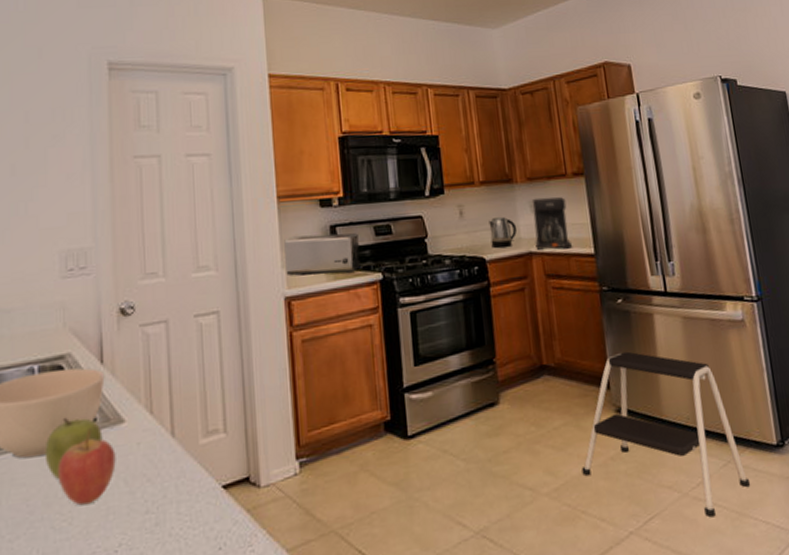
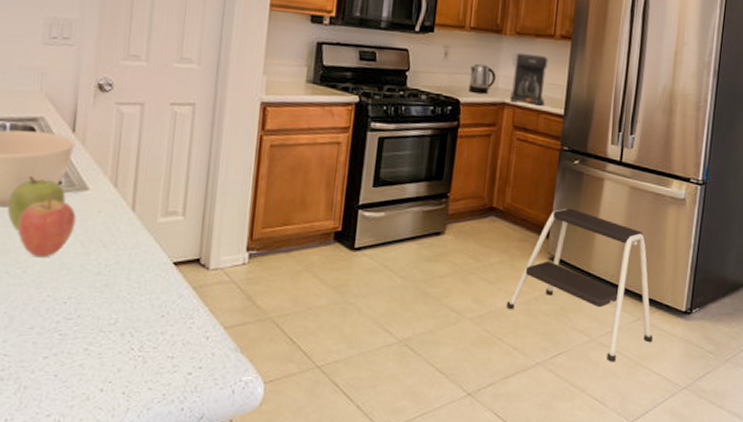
toaster: present [284,233,361,276] -> none [266,45,343,92]

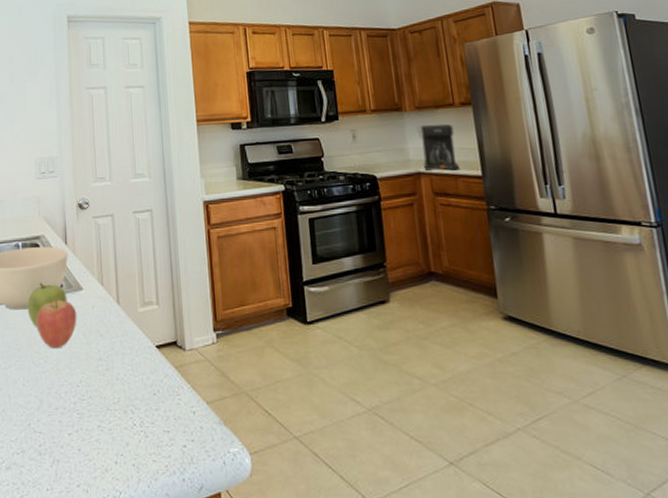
kettle: present [468,63,497,94] -> none [379,140,407,167]
step stool: present [506,208,653,362] -> none [469,265,647,426]

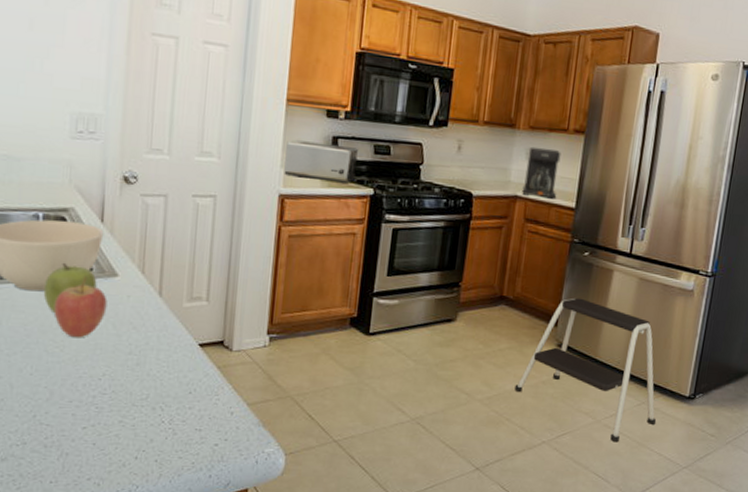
toaster: none [202,151,266,185] -> present [284,139,358,184]
step stool: none [469,265,647,426] -> present [514,297,656,443]

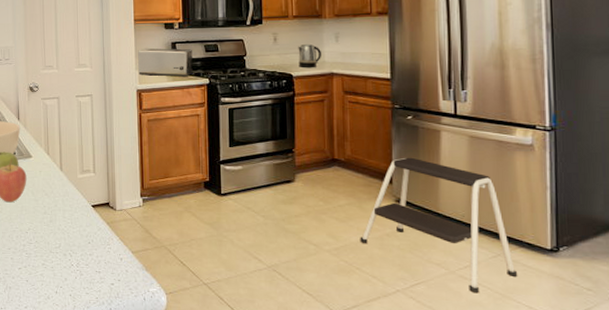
kettle: none [481,157,509,187] -> present [298,43,322,67]
coffee maker: present [522,146,561,199] -> none [337,30,371,73]

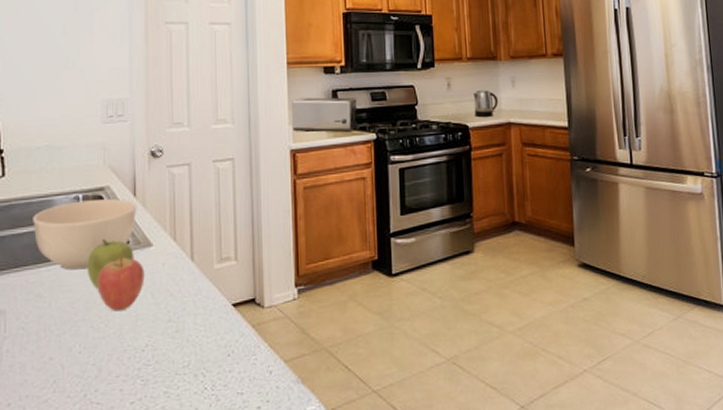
step stool: present [360,157,517,294] -> none [544,214,696,363]

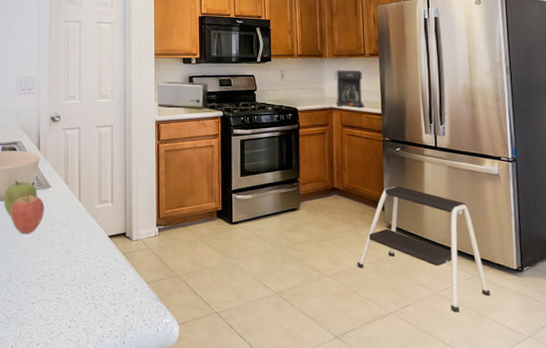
kettle: present [473,89,499,117] -> none [302,80,323,102]
coffee maker: none [513,74,549,121] -> present [336,69,365,108]
step stool: none [544,214,696,363] -> present [357,186,490,313]

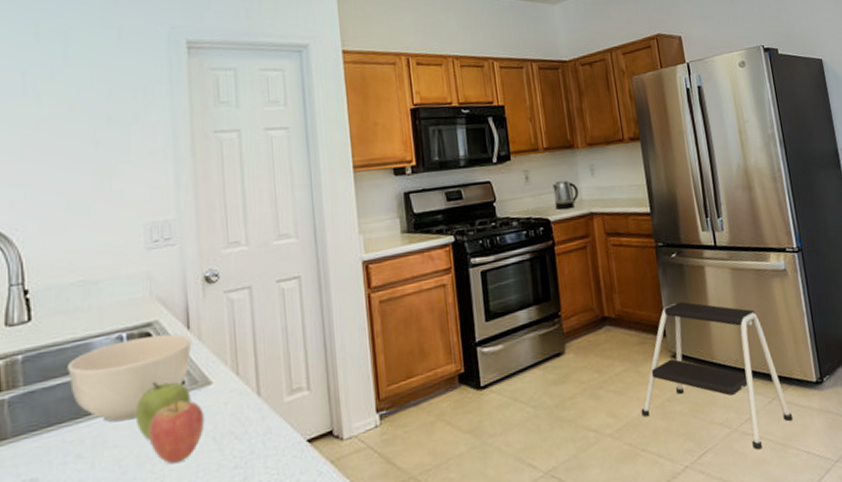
toaster: present [157,81,209,110] -> none [360,199,434,241]
kettle: none [302,80,323,102] -> present [552,180,579,210]
coffee maker: present [336,69,365,108] -> none [592,160,631,210]

